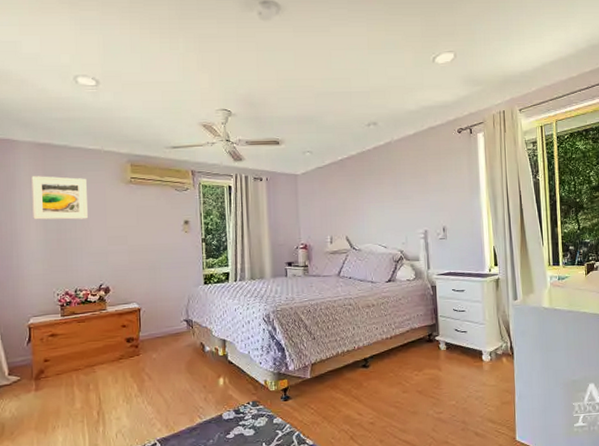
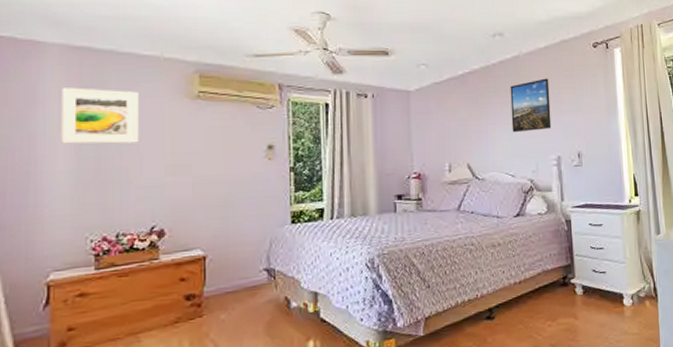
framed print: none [383,161,420,210] -> present [510,78,552,133]

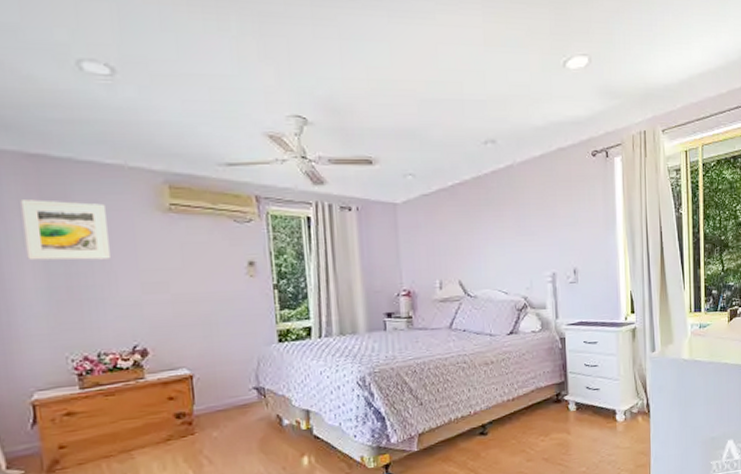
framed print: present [510,78,552,133] -> none [503,190,547,248]

